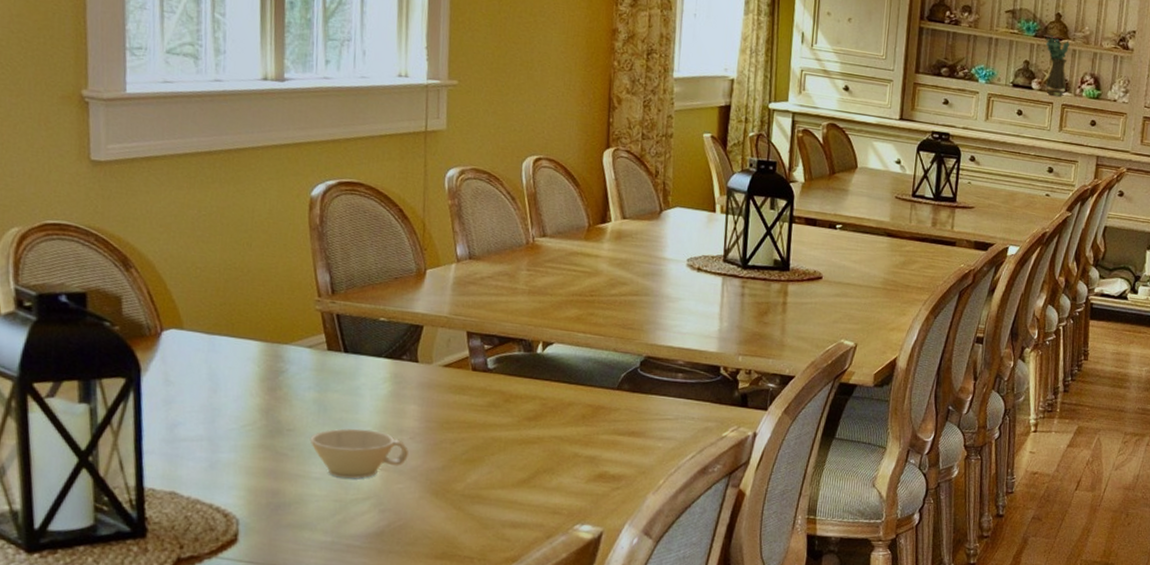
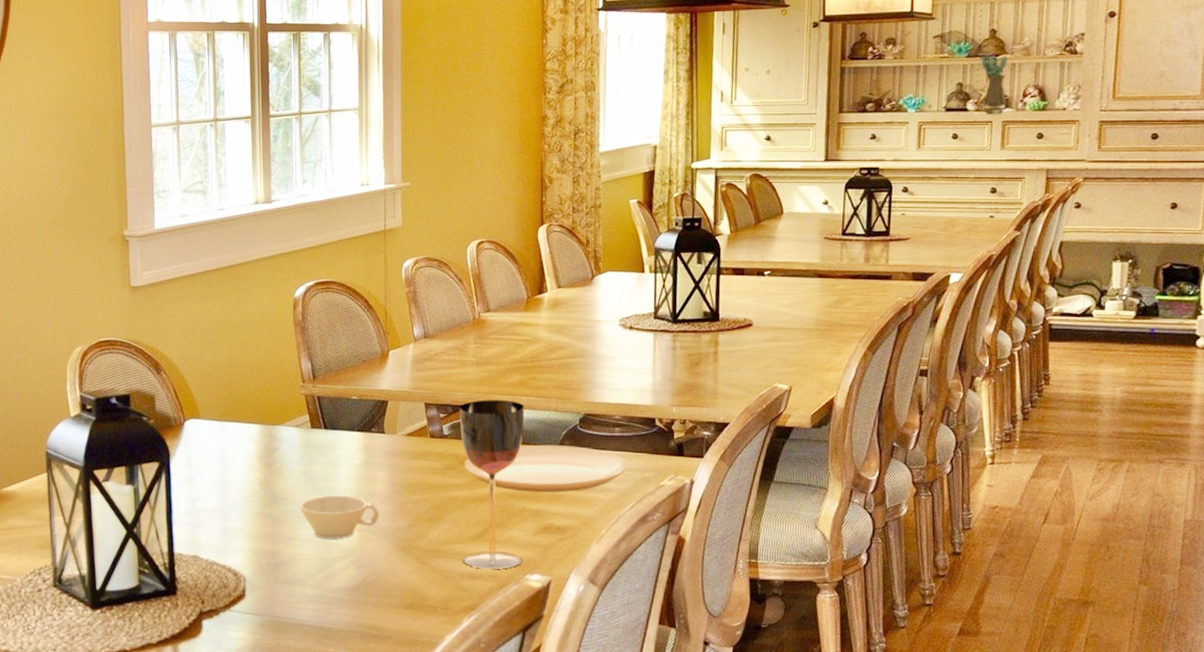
wineglass: none [504,333,581,519] -> present [459,399,525,570]
plate: none [511,385,689,439] -> present [464,444,627,493]

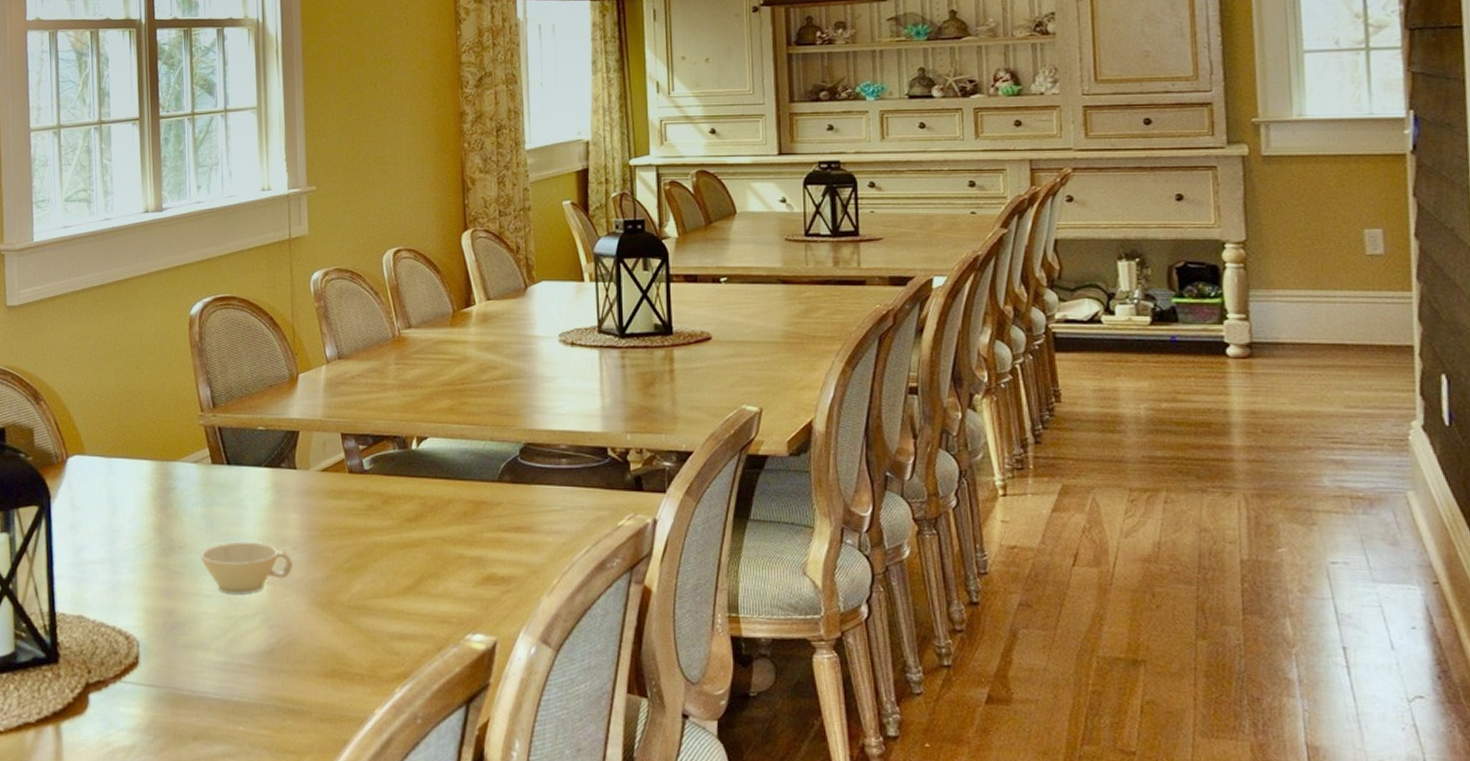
wineglass: present [459,399,525,570] -> none [380,428,462,629]
plate: present [464,444,627,493] -> none [389,479,578,536]
vase: present [980,51,1008,115] -> none [941,34,976,102]

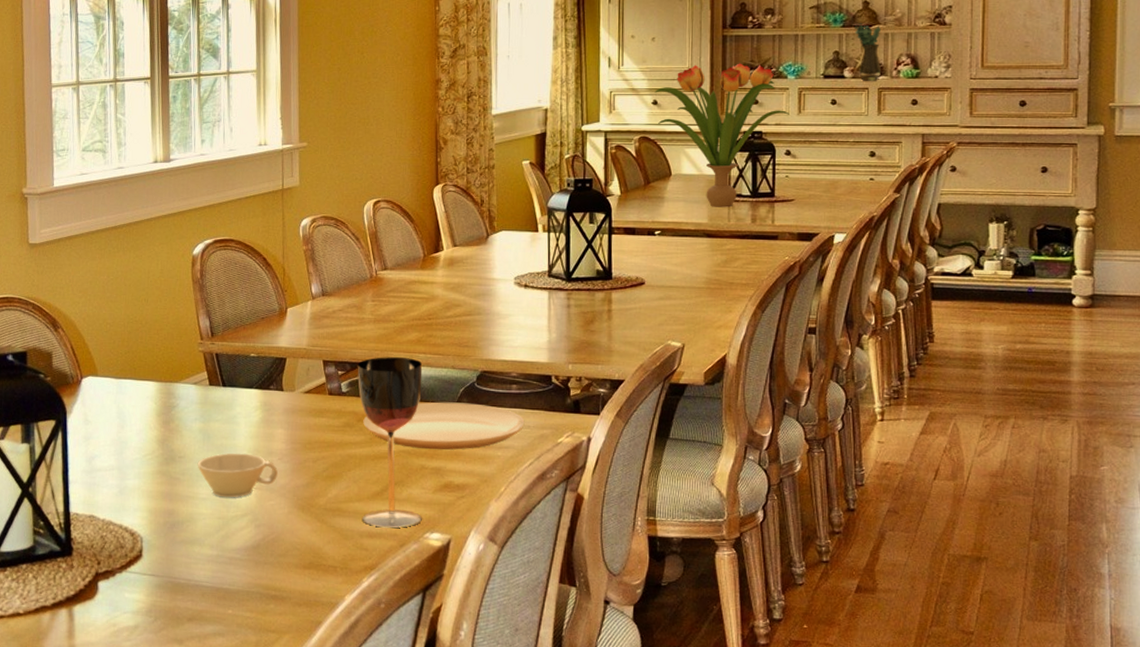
wineglass: none [380,428,462,629] -> present [357,357,423,528]
plate: none [389,479,578,536] -> present [363,402,525,450]
flower arrangement: none [711,84,871,249] -> present [654,63,789,207]
vase: none [941,34,976,102] -> present [855,22,881,82]

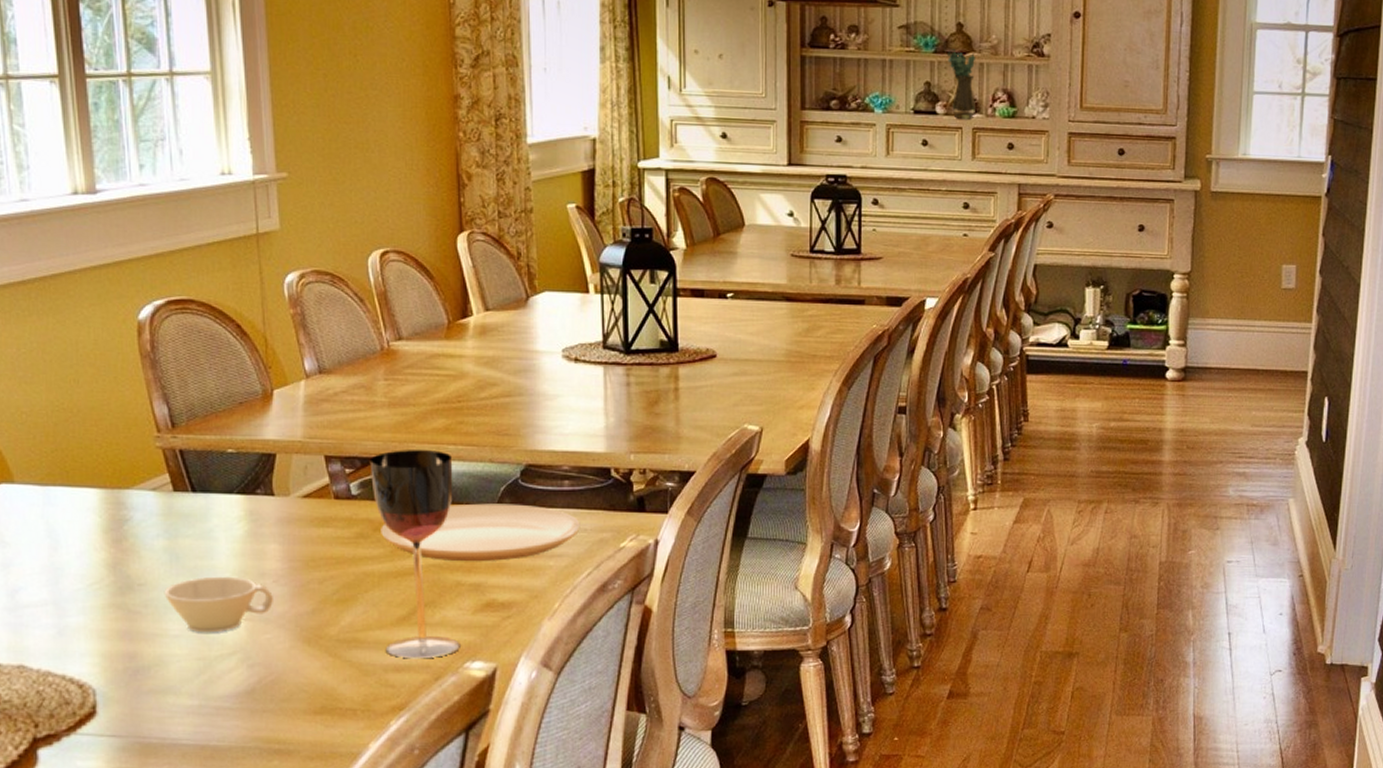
flower arrangement: present [654,63,789,207] -> none [723,91,877,266]

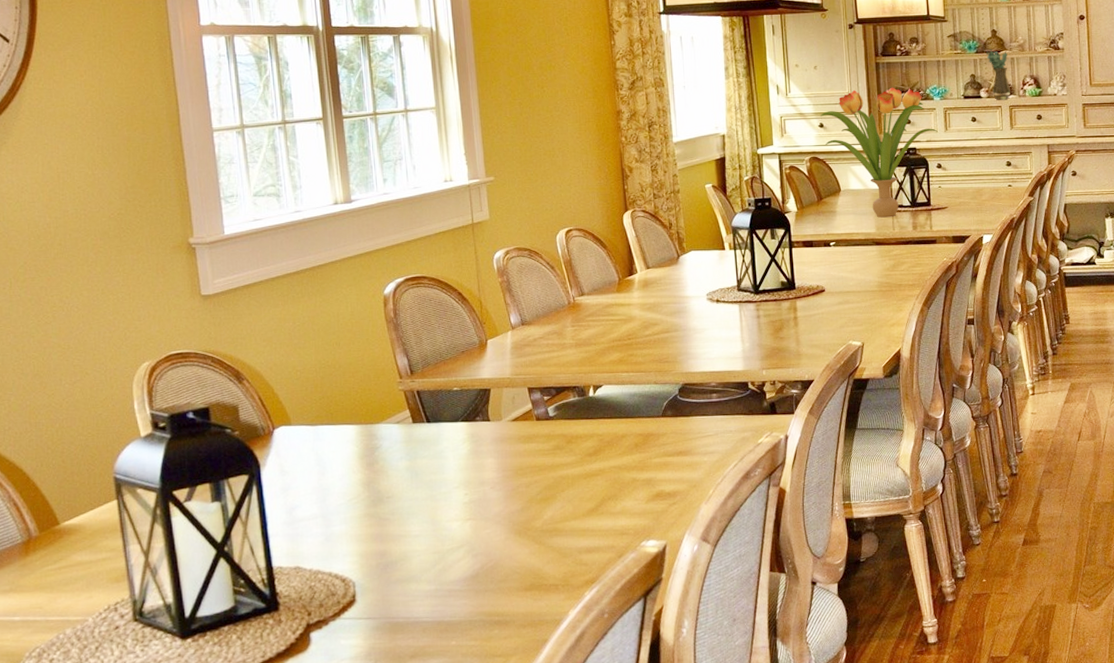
cup: present [164,576,273,633] -> none [406,486,491,532]
wineglass: present [369,450,460,659] -> none [562,378,637,542]
plate: present [381,503,580,562] -> none [572,414,727,463]
flower arrangement: none [723,91,877,266] -> present [820,87,938,218]

